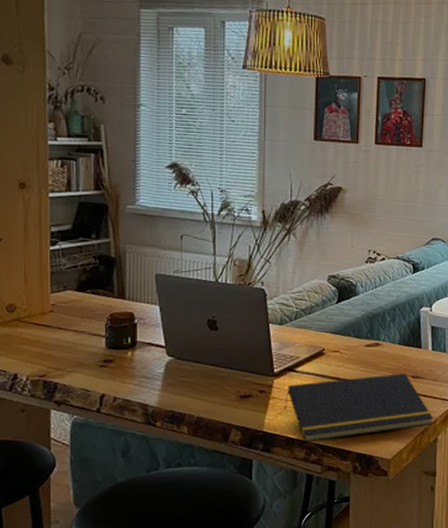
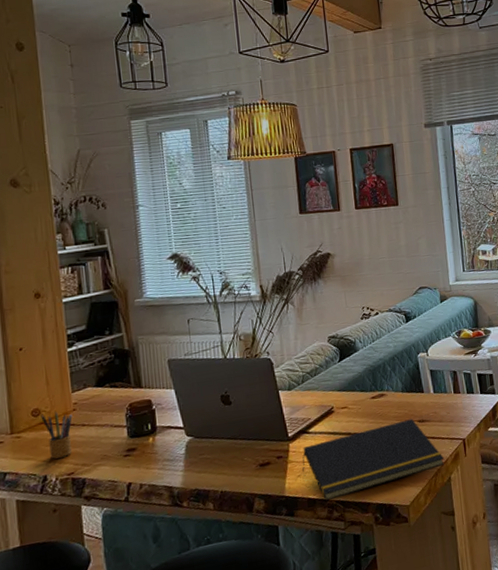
pencil box: none [16,310,49,358] -> present [40,411,73,459]

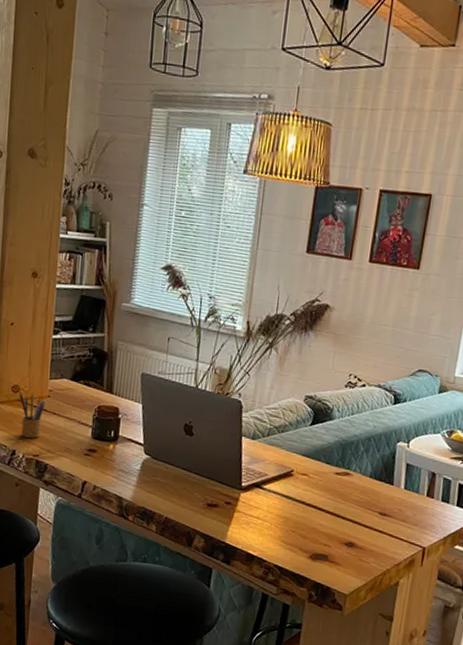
notepad: present [301,418,445,501] -> none [247,501,397,568]

